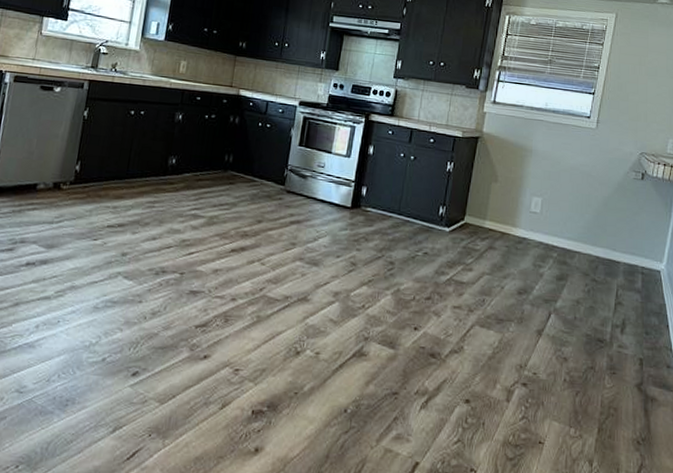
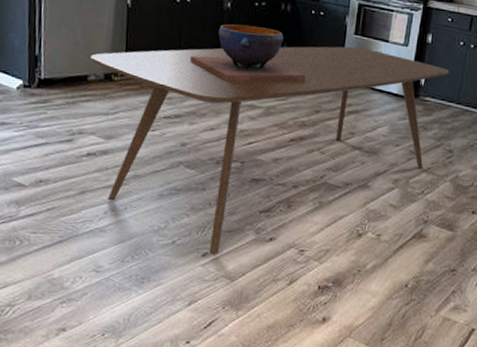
dining table: none [41,157,390,374] -> present [90,46,449,255]
decorative bowl: none [139,135,250,192] -> present [190,24,306,82]

